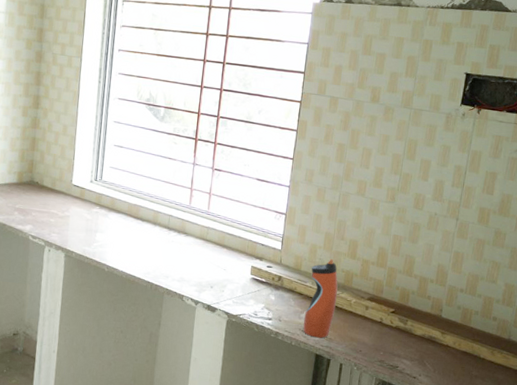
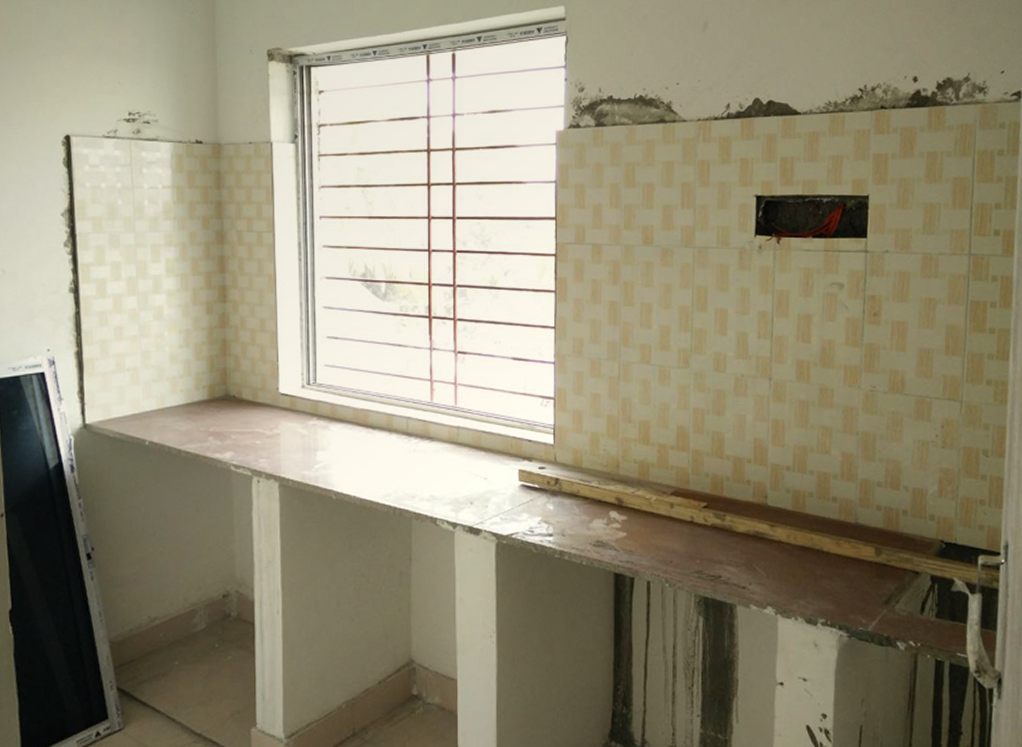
water bottle: present [303,259,338,338] -> none [594,448,633,552]

